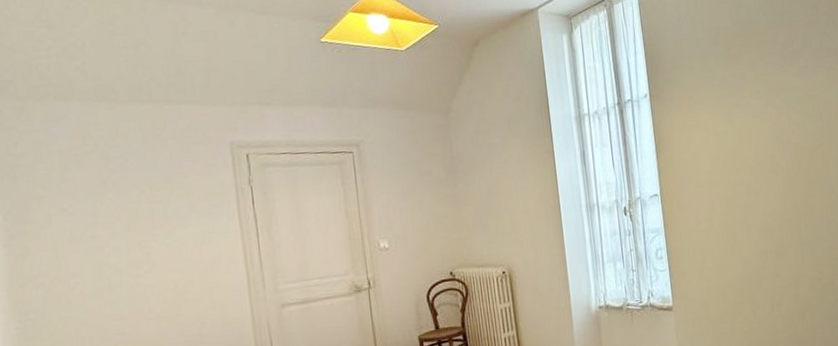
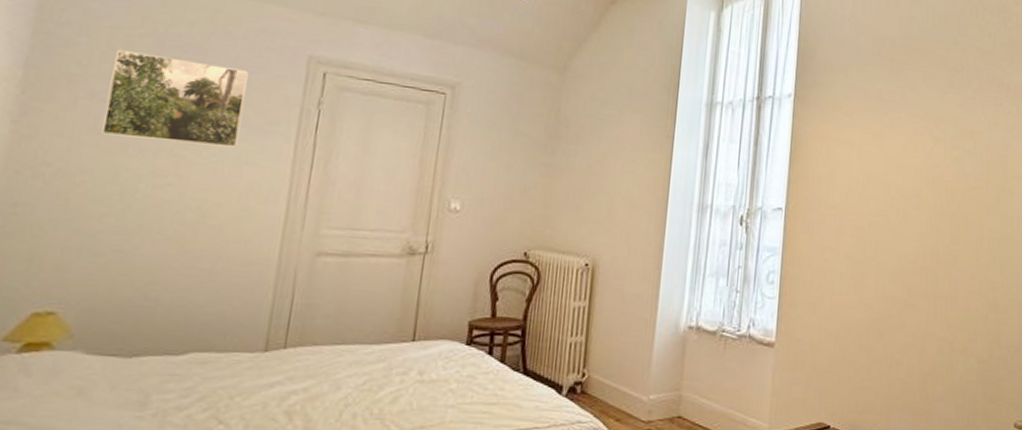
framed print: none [71,165,192,242] -> present [101,49,249,148]

